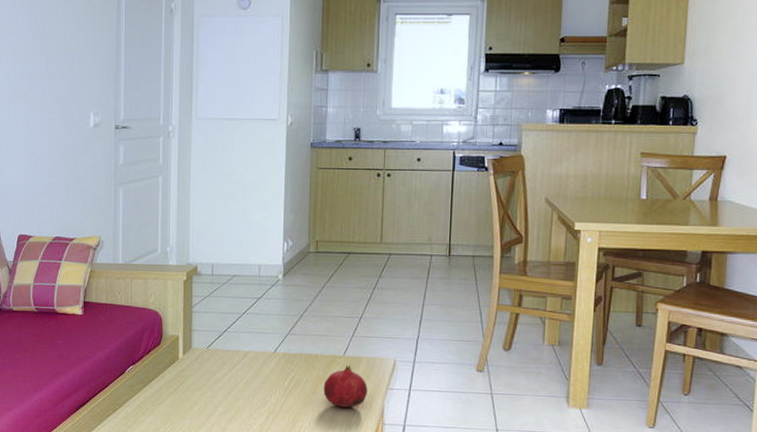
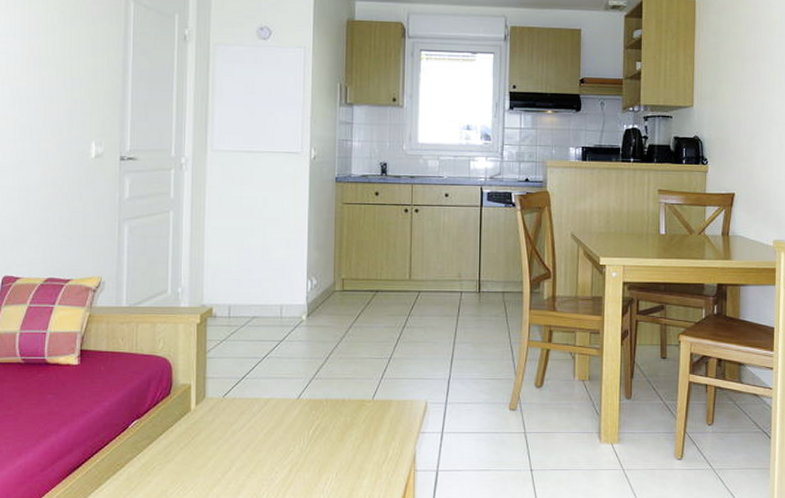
fruit: present [323,365,367,408] -> none [351,409,398,454]

